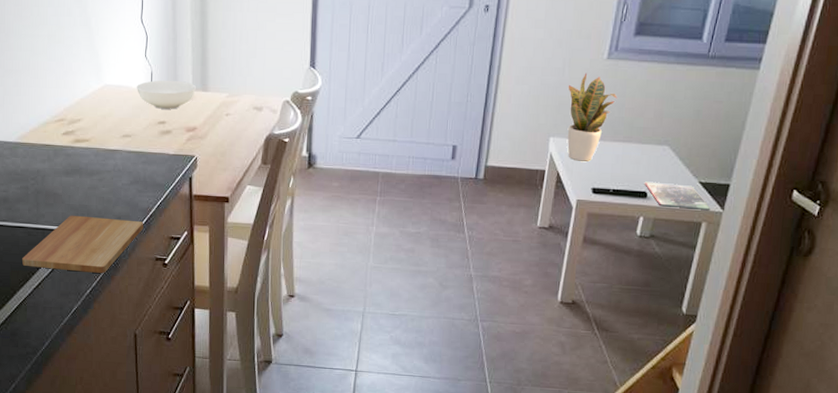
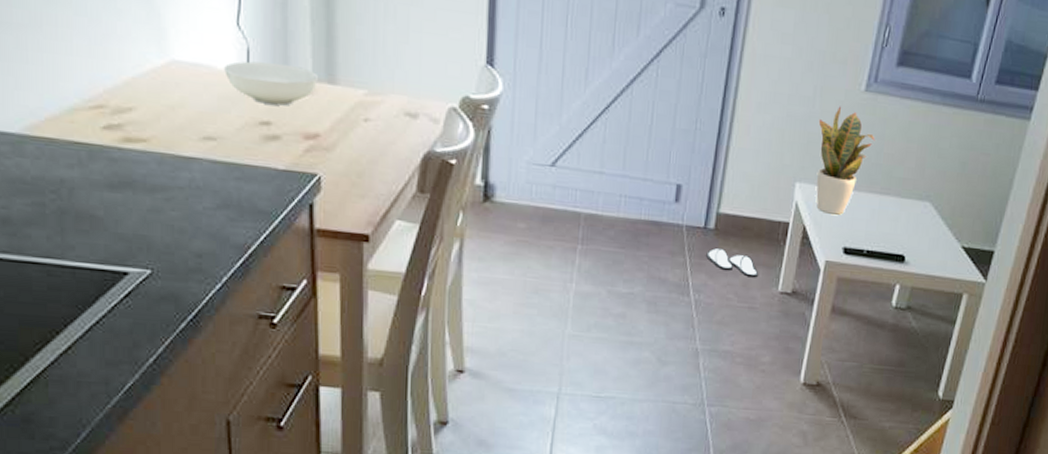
cutting board: present [22,215,144,273] -> none [38,248,240,335]
slippers: none [477,193,520,216] -> present [706,248,758,278]
magazine: present [645,182,710,210] -> none [903,244,972,280]

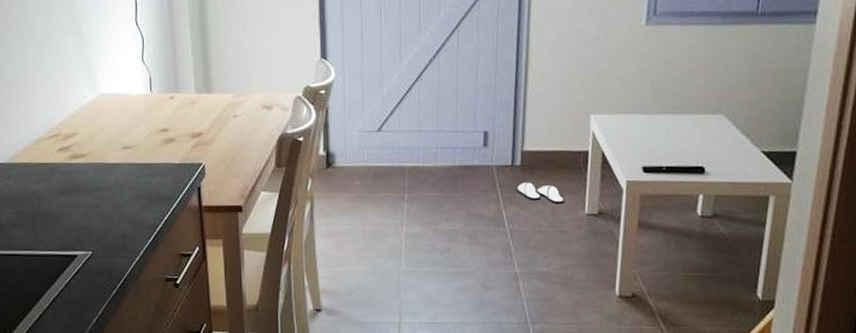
bowl: present [223,61,319,106] -> none [134,83,200,116]
potted plant: present [816,106,875,215] -> none [605,42,661,138]

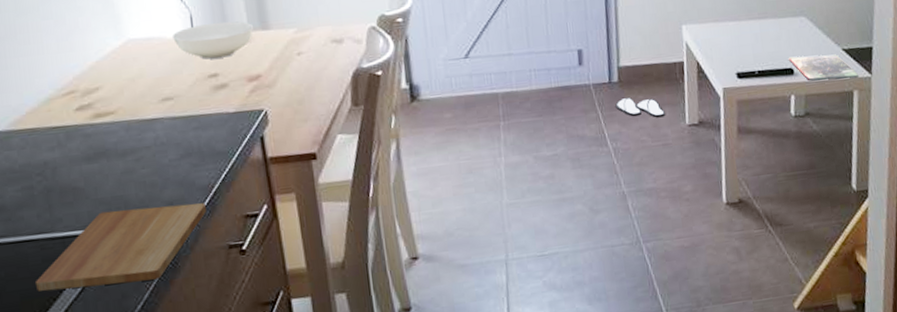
cutting board: none [21,237,152,300] -> present [36,203,208,292]
bowl: none [134,83,200,116] -> present [171,21,254,59]
magazine: none [701,156,776,182] -> present [789,55,858,80]

